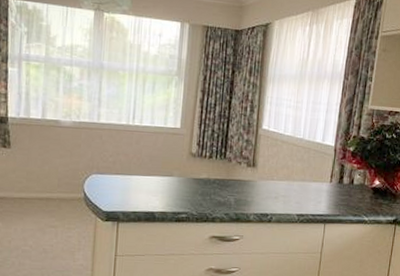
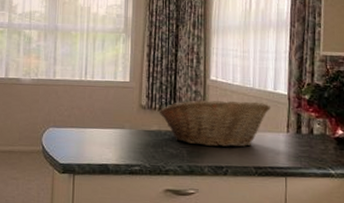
fruit basket: none [209,149,318,197] -> present [160,100,271,148]

